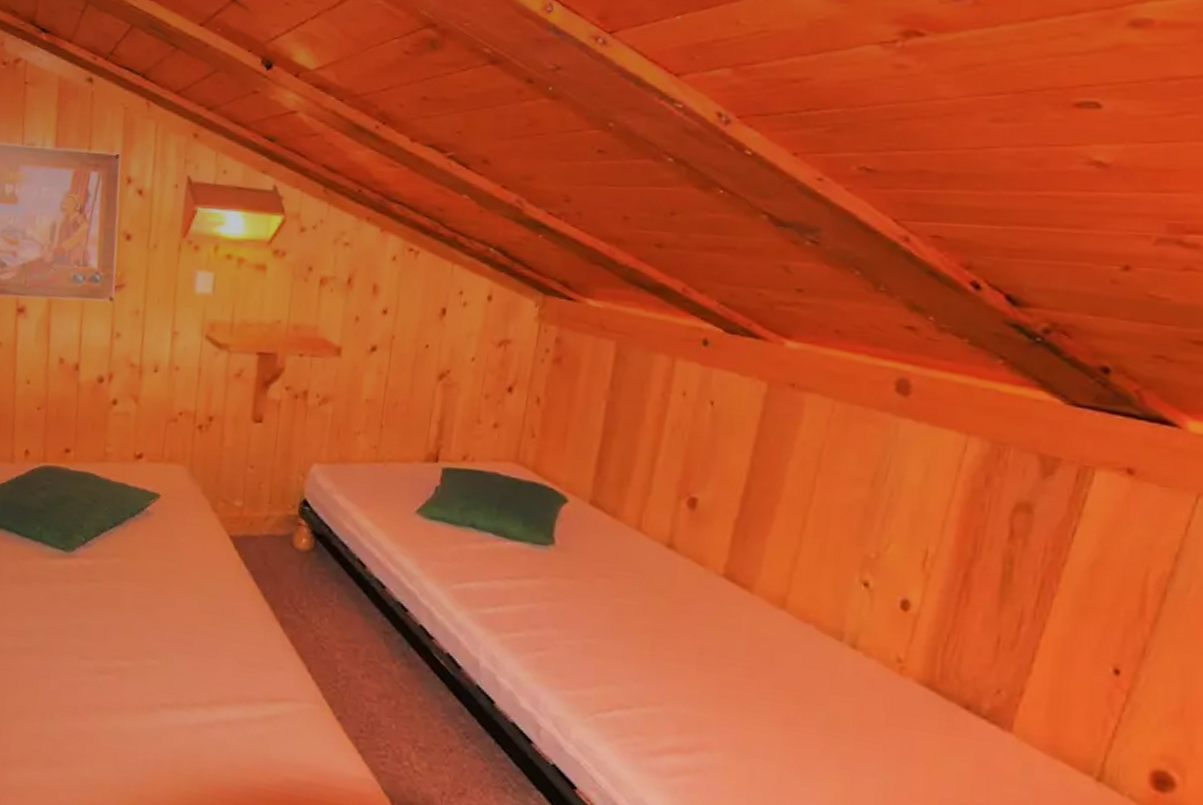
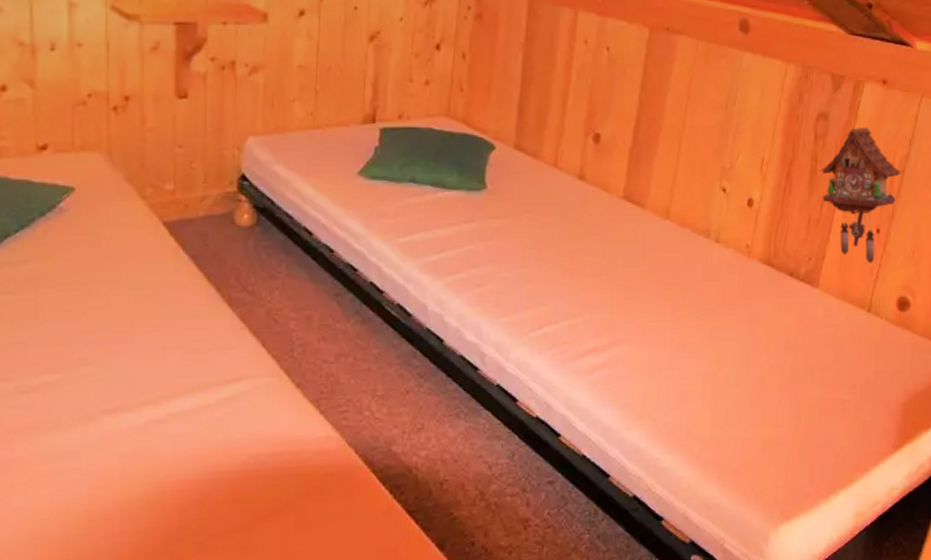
cuckoo clock: none [1017,527,1162,715] -> present [820,127,903,264]

